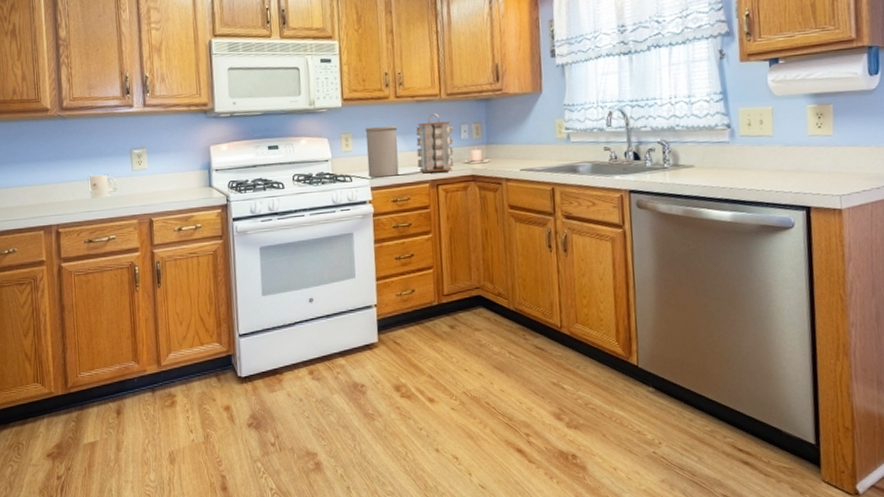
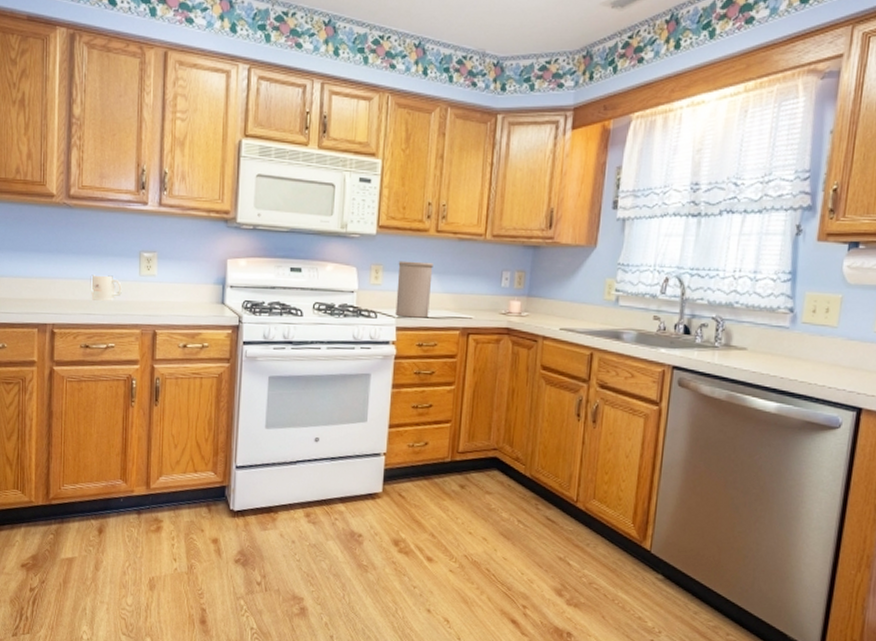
spice rack: present [415,113,454,174] -> none [449,255,494,321]

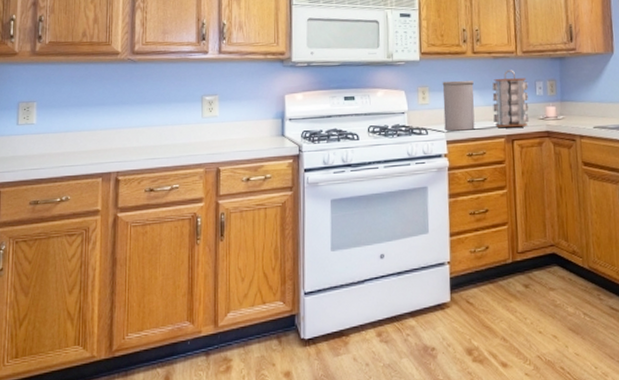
mug: present [91,275,122,301] -> none [155,120,185,145]
spice rack: none [449,255,494,321] -> present [492,70,530,128]

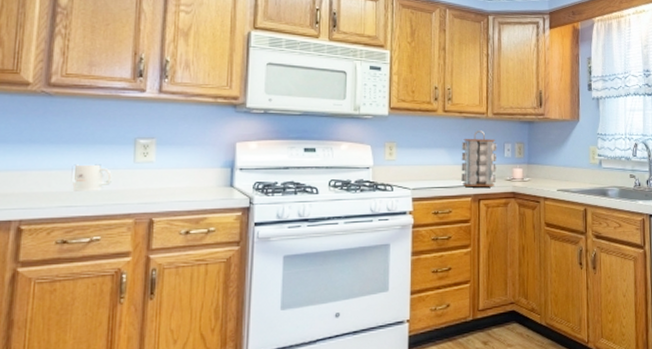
mug: none [155,120,185,145] -> present [72,164,112,191]
canister: present [442,80,475,131] -> none [410,138,443,189]

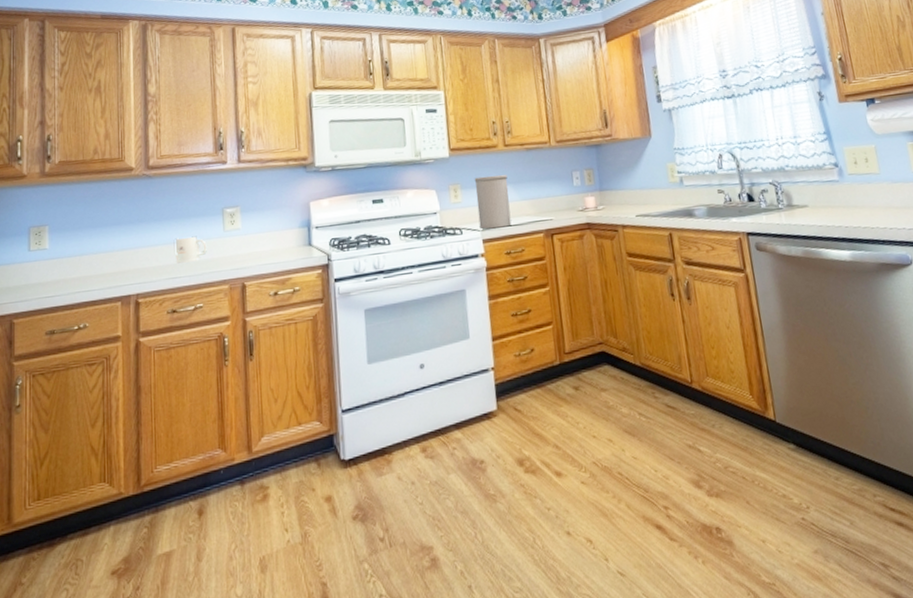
canister: none [410,138,443,189] -> present [474,174,512,229]
spice rack: present [460,130,497,188] -> none [526,161,569,223]

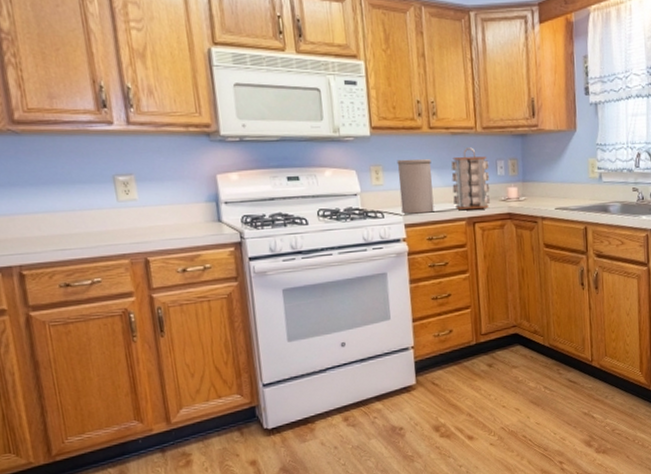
mug: present [175,236,207,263] -> none [58,205,100,234]
spice rack: none [526,161,569,223] -> present [450,147,491,211]

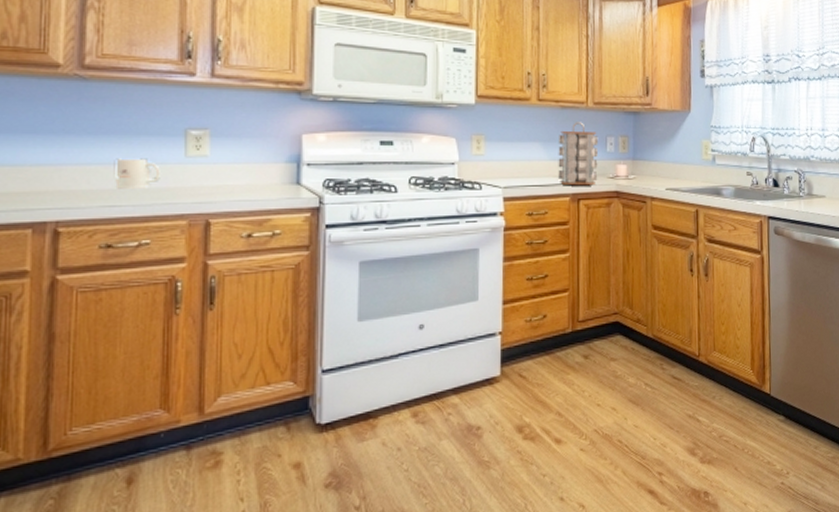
mug: none [58,205,100,234] -> present [115,158,160,189]
canister: present [397,158,434,214] -> none [501,130,538,187]

